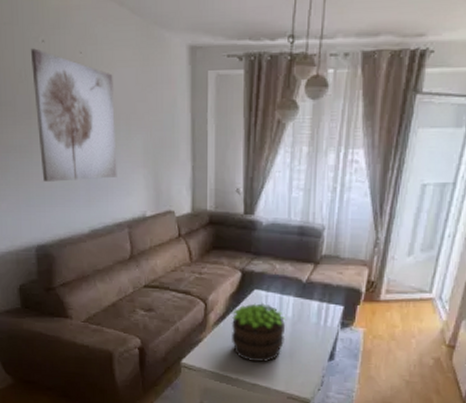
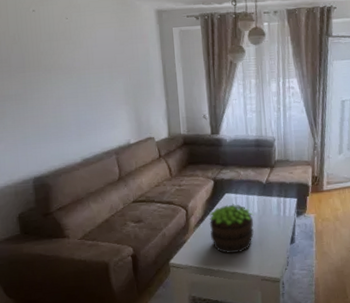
wall art: present [30,48,117,182] -> none [22,17,104,123]

